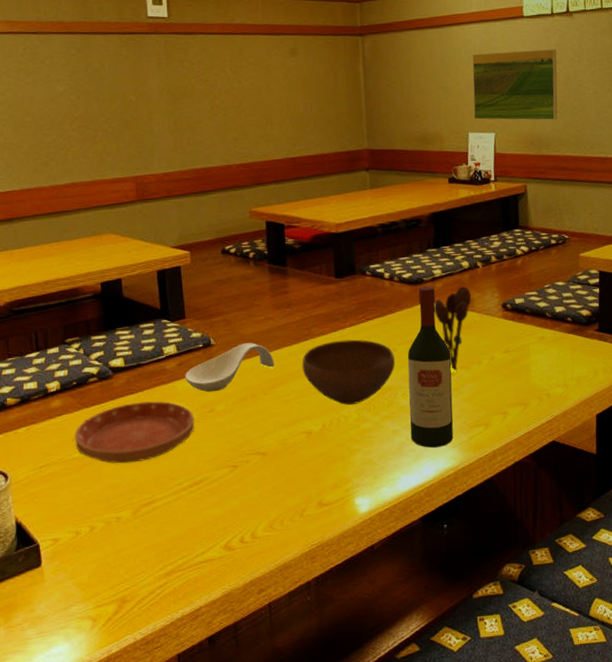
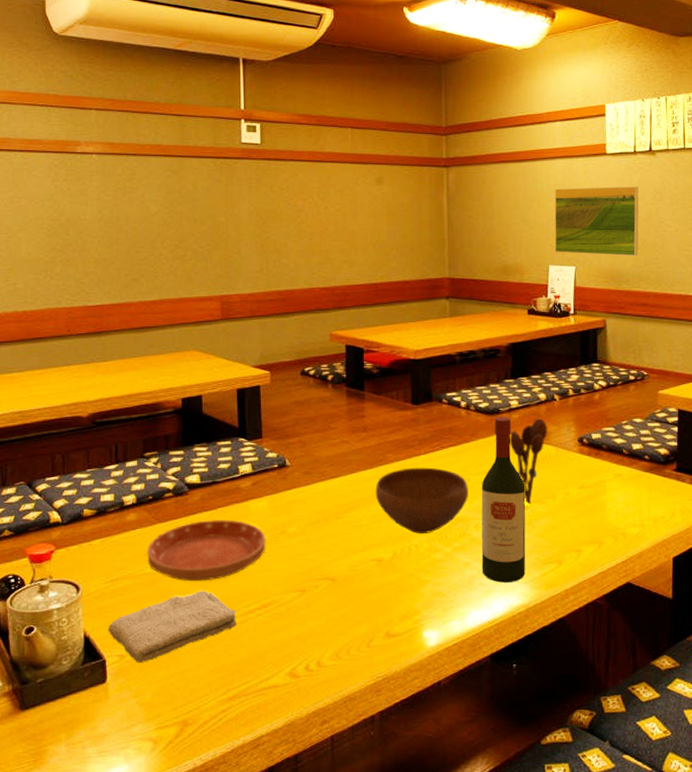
washcloth: none [39,471,169,545] -> present [108,590,236,662]
spoon rest: present [185,343,275,392] -> none [259,466,348,514]

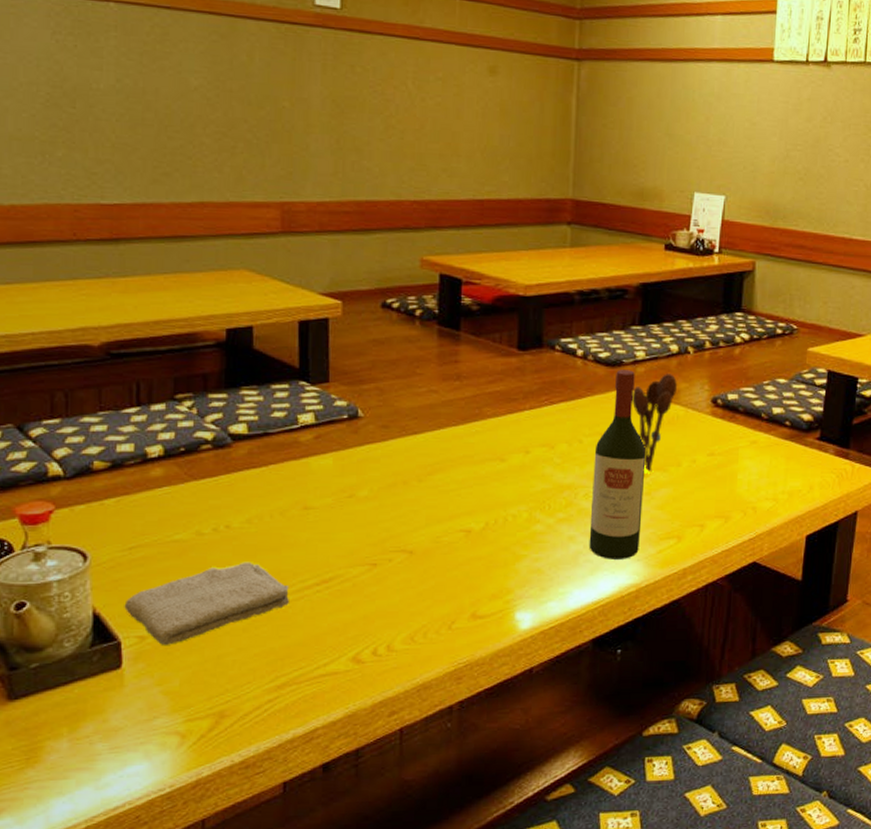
saucer: present [147,519,266,582] -> none [177,477,330,551]
bowl: present [375,467,468,534] -> none [467,425,579,502]
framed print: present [554,186,639,257] -> none [702,98,808,189]

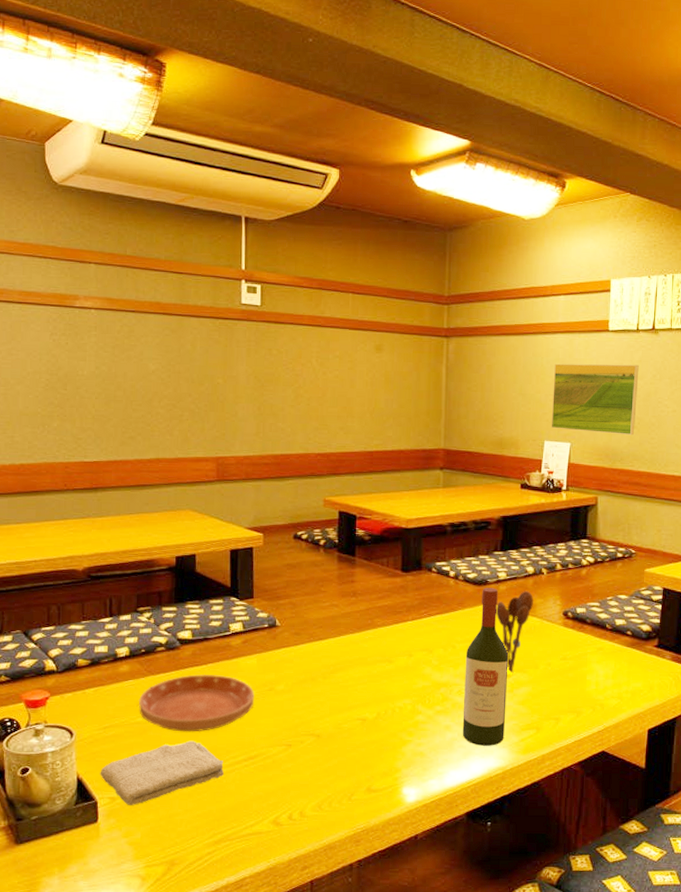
saucer: none [177,477,330,551] -> present [139,674,255,732]
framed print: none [702,98,808,189] -> present [551,363,639,436]

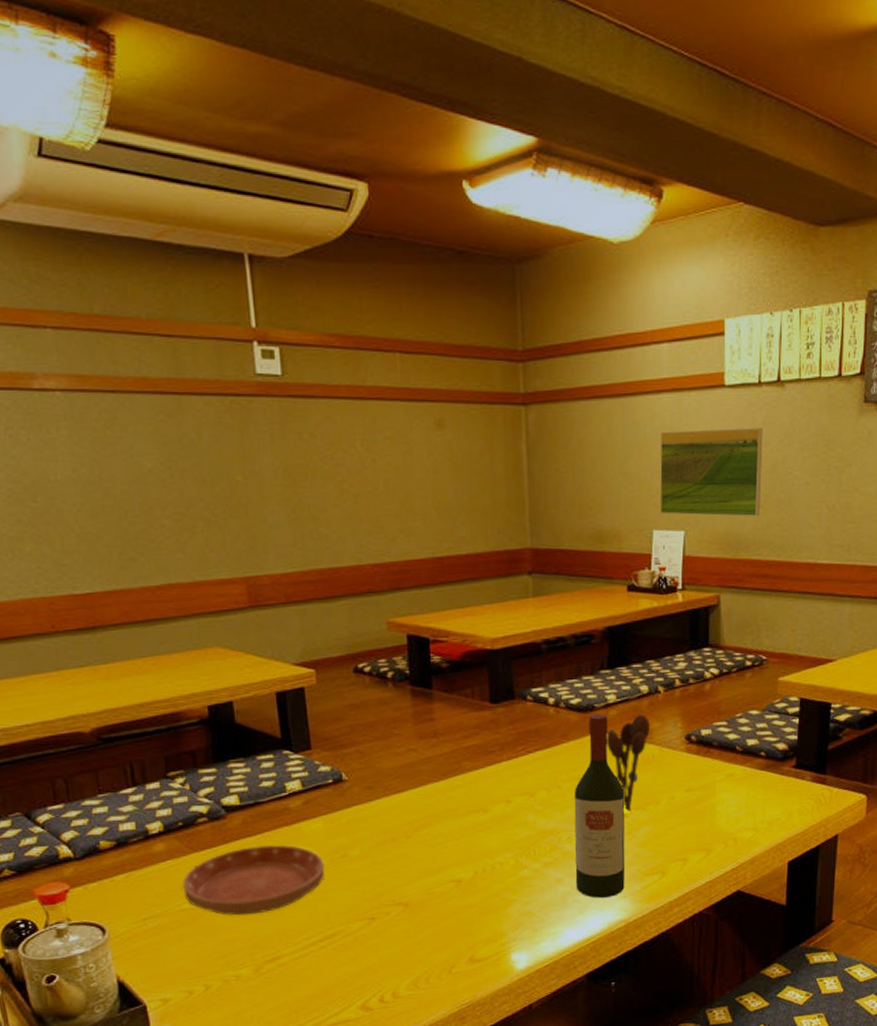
washcloth: present [100,740,224,805] -> none [145,924,297,1006]

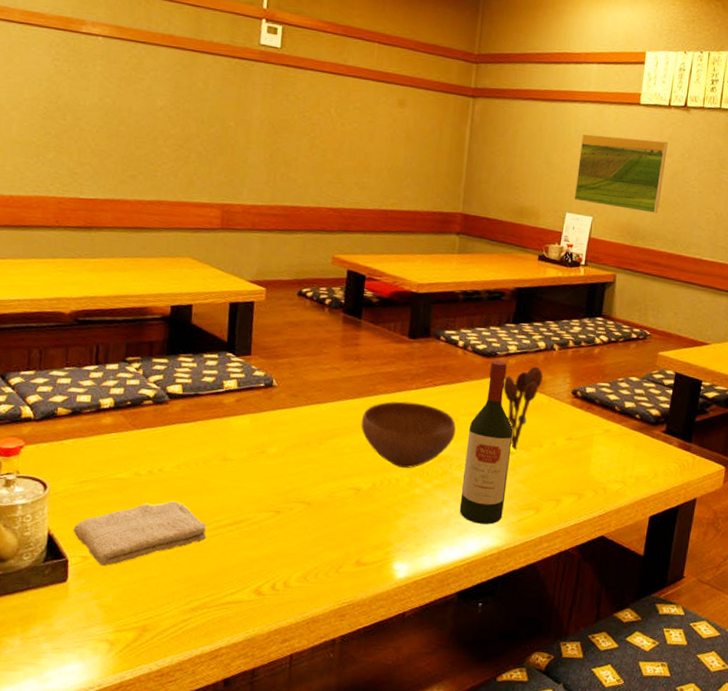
washcloth: none [145,924,297,1006] -> present [73,501,207,566]
saucer: present [182,844,325,916] -> none [120,431,245,493]
bowl: none [450,775,559,850] -> present [361,401,456,468]

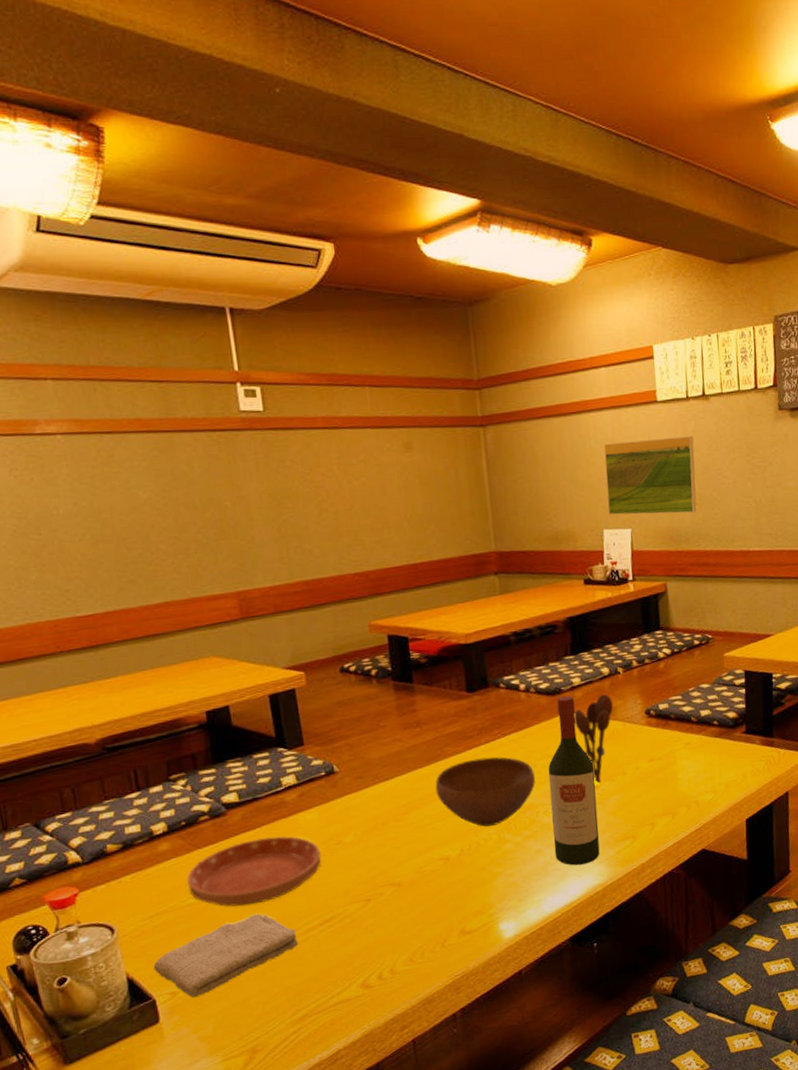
saucer: none [120,431,245,493] -> present [187,836,322,907]

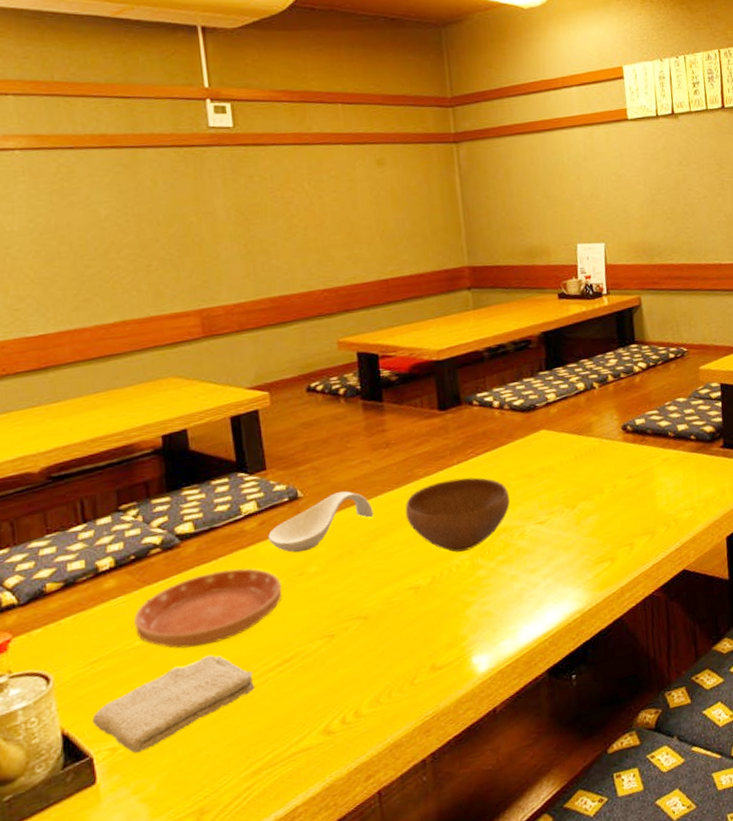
spoon rest: none [307,767,406,824] -> present [268,491,374,553]
wine bottle: present [548,696,600,866] -> none [523,412,578,591]
utensil holder: present [574,694,613,784] -> none [549,410,589,504]
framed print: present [604,436,697,516] -> none [577,152,669,230]

